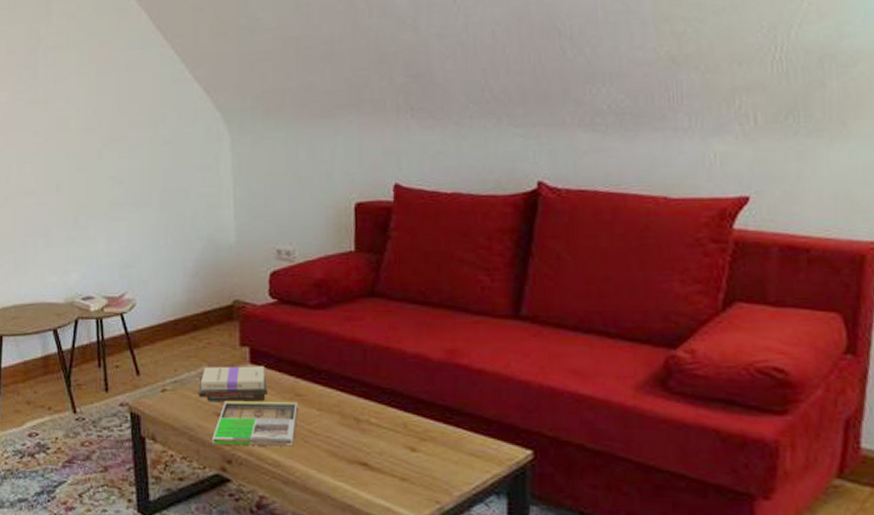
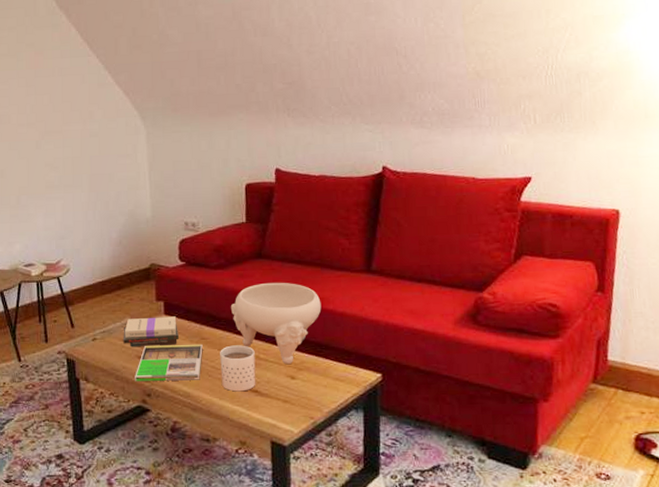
mug: none [319,405,365,464] -> present [220,345,256,392]
decorative bowl: none [333,327,453,433] -> present [230,282,322,365]

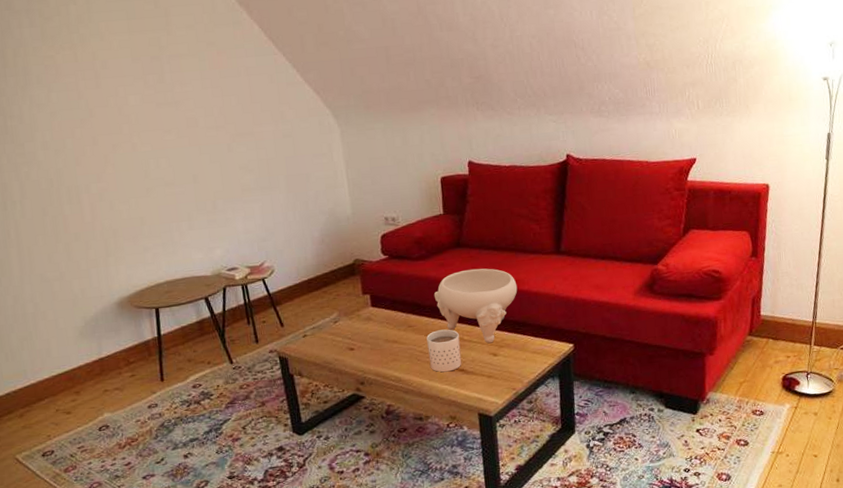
books: present [123,316,179,346] -> none [332,308,387,340]
magazine: present [135,343,203,381] -> none [347,331,411,372]

